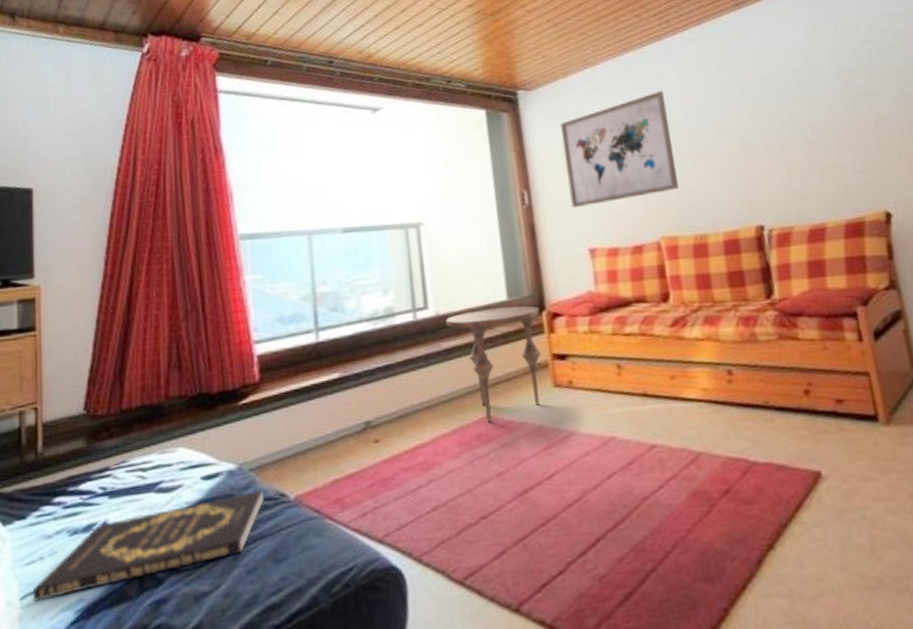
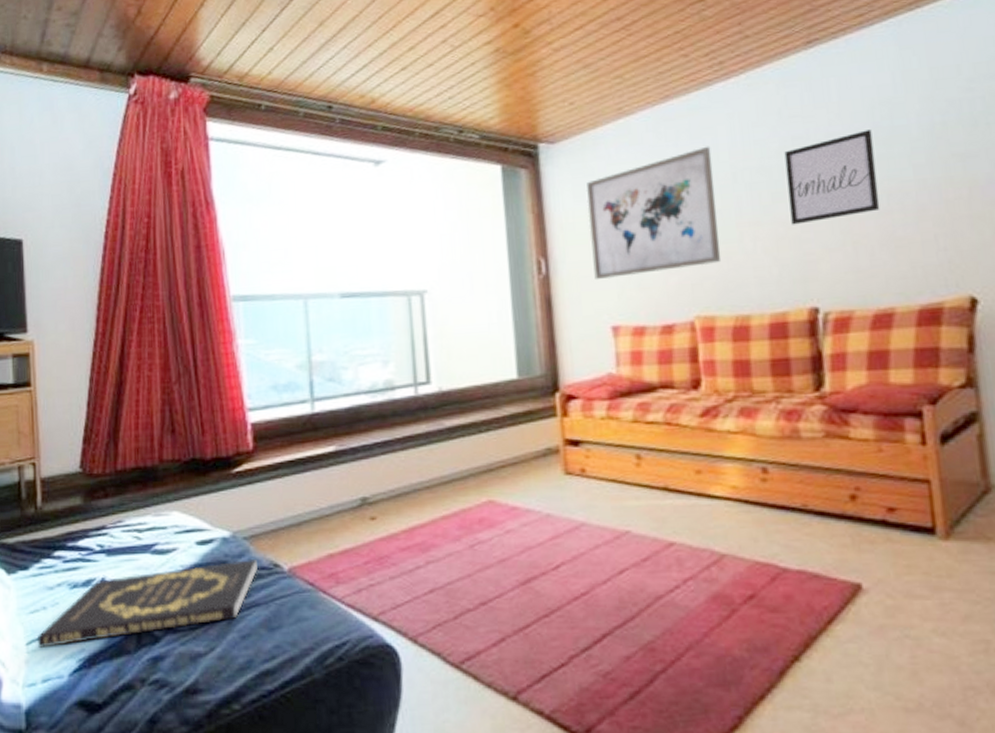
side table: present [446,306,541,423] -> none [449,385,553,507]
wall art: none [724,75,806,156] -> present [784,129,880,225]

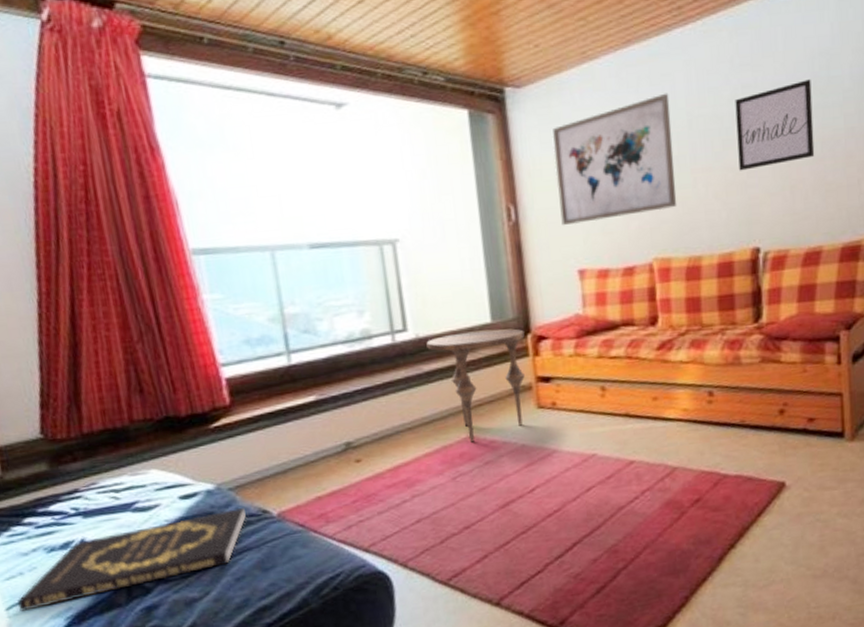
side table: none [449,385,553,507] -> present [426,328,525,443]

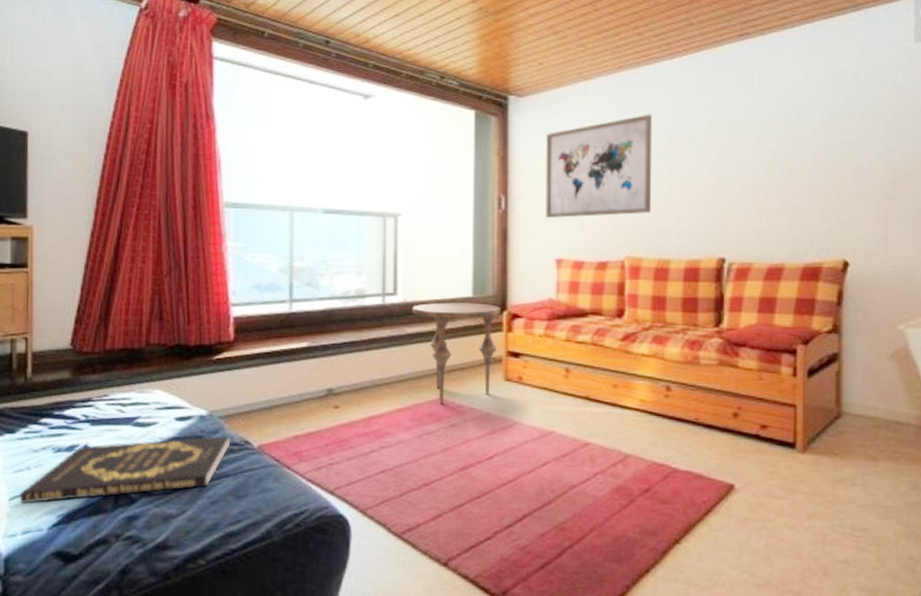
wall art: present [735,79,815,171] -> none [711,115,783,188]

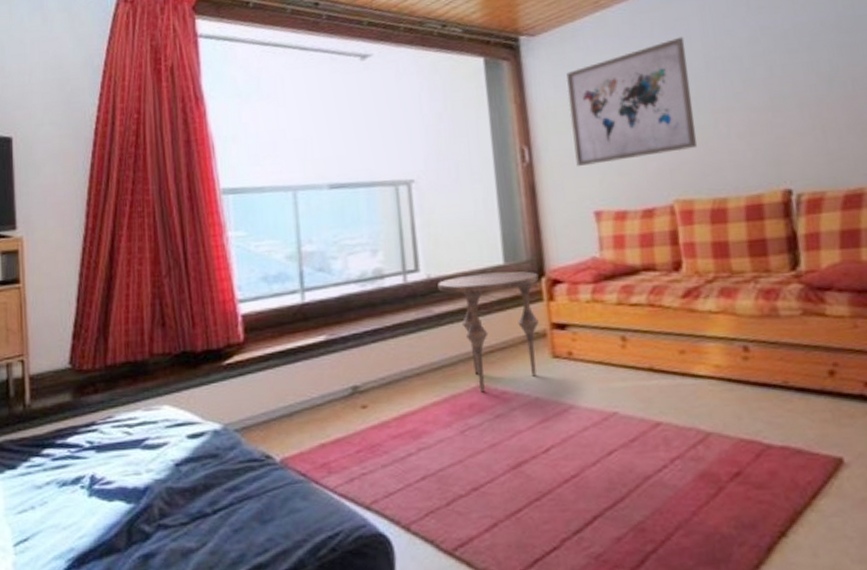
book: present [19,436,230,503] -> none [24,452,249,549]

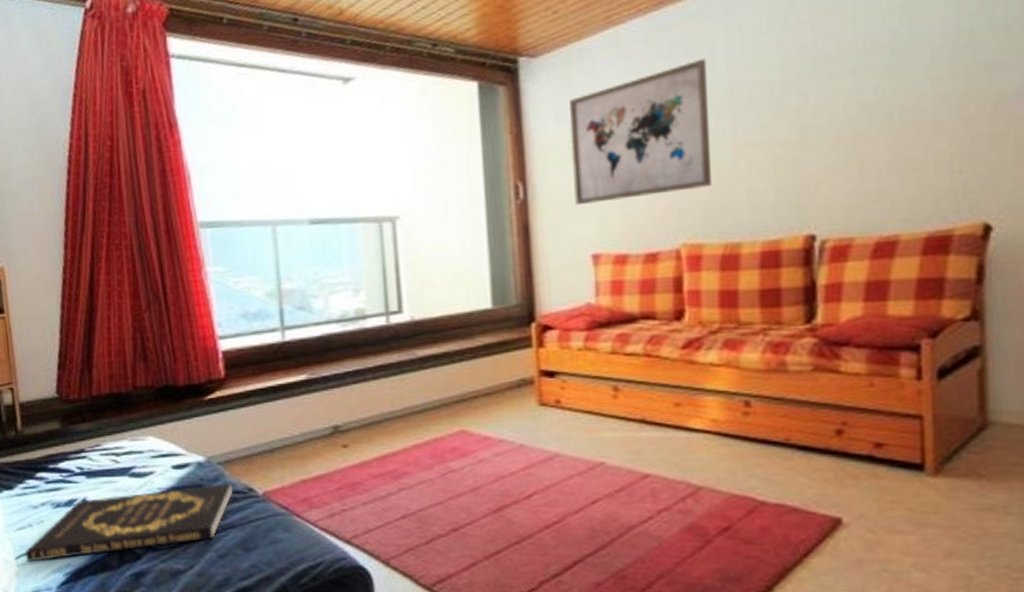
book: none [24,452,249,549] -> present [25,484,233,562]
side table: present [438,271,539,392] -> none [422,315,528,437]

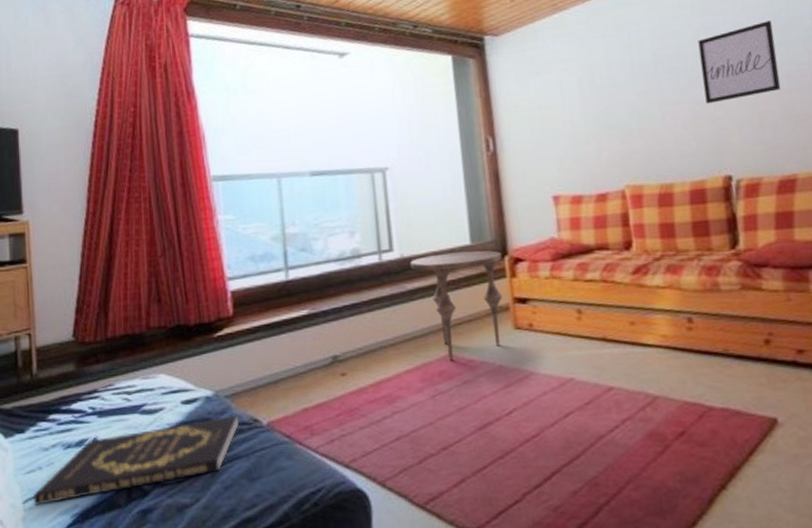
side table: none [422,315,528,437] -> present [410,250,502,361]
wall art: present [568,58,713,205] -> none [527,36,647,155]
wall art: none [788,38,891,146] -> present [698,20,781,104]

